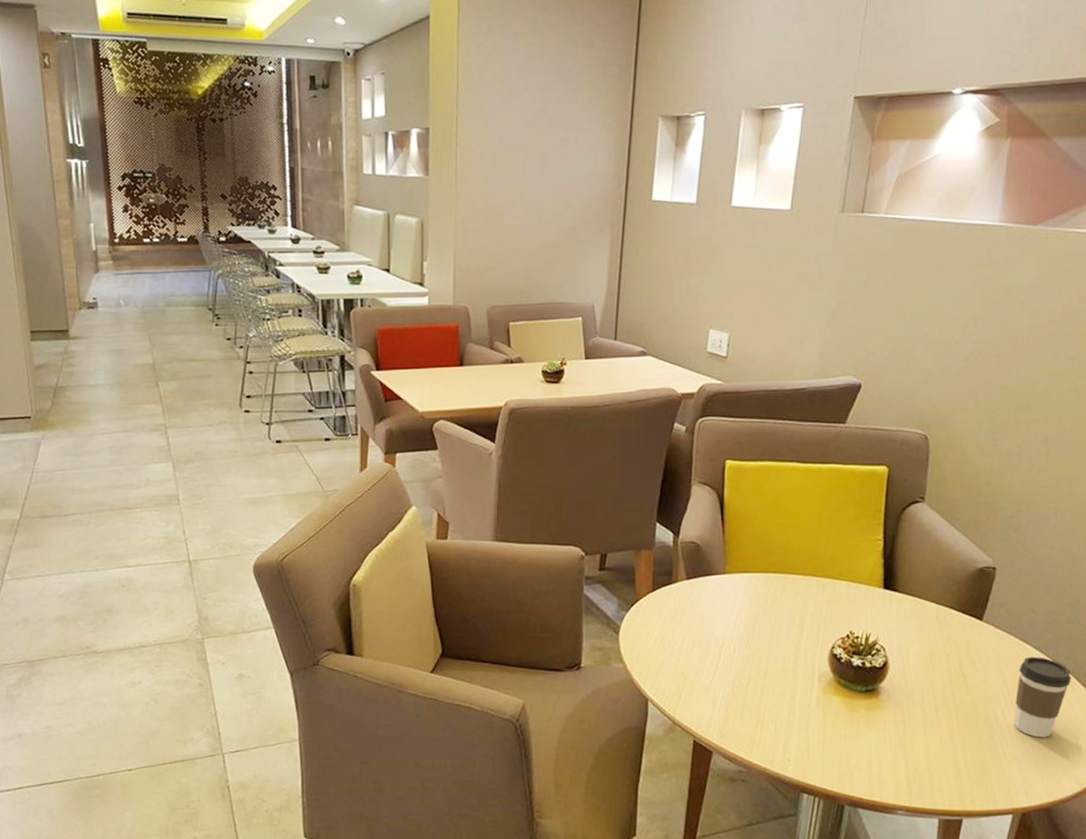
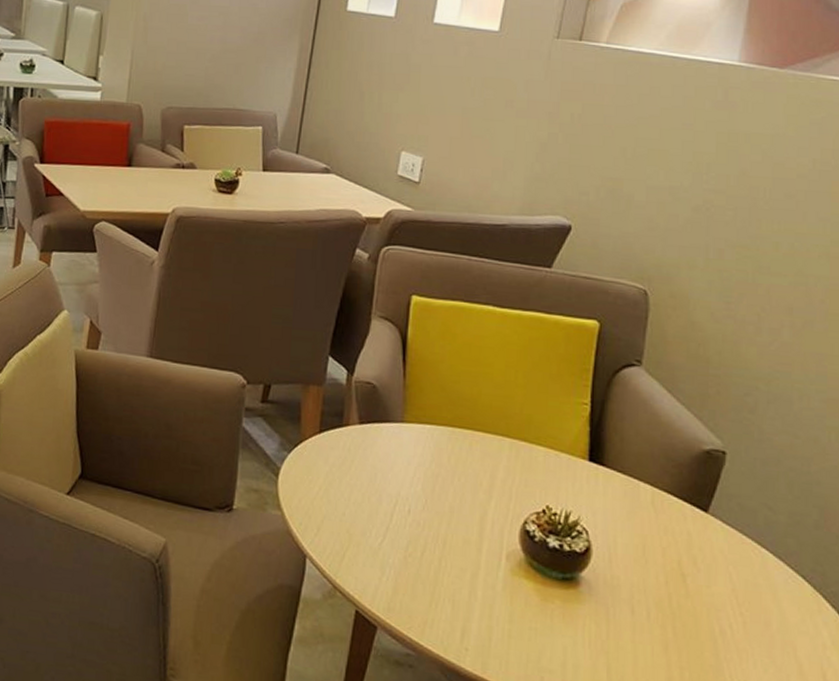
coffee cup: present [1014,656,1071,738] -> none [744,563,818,665]

